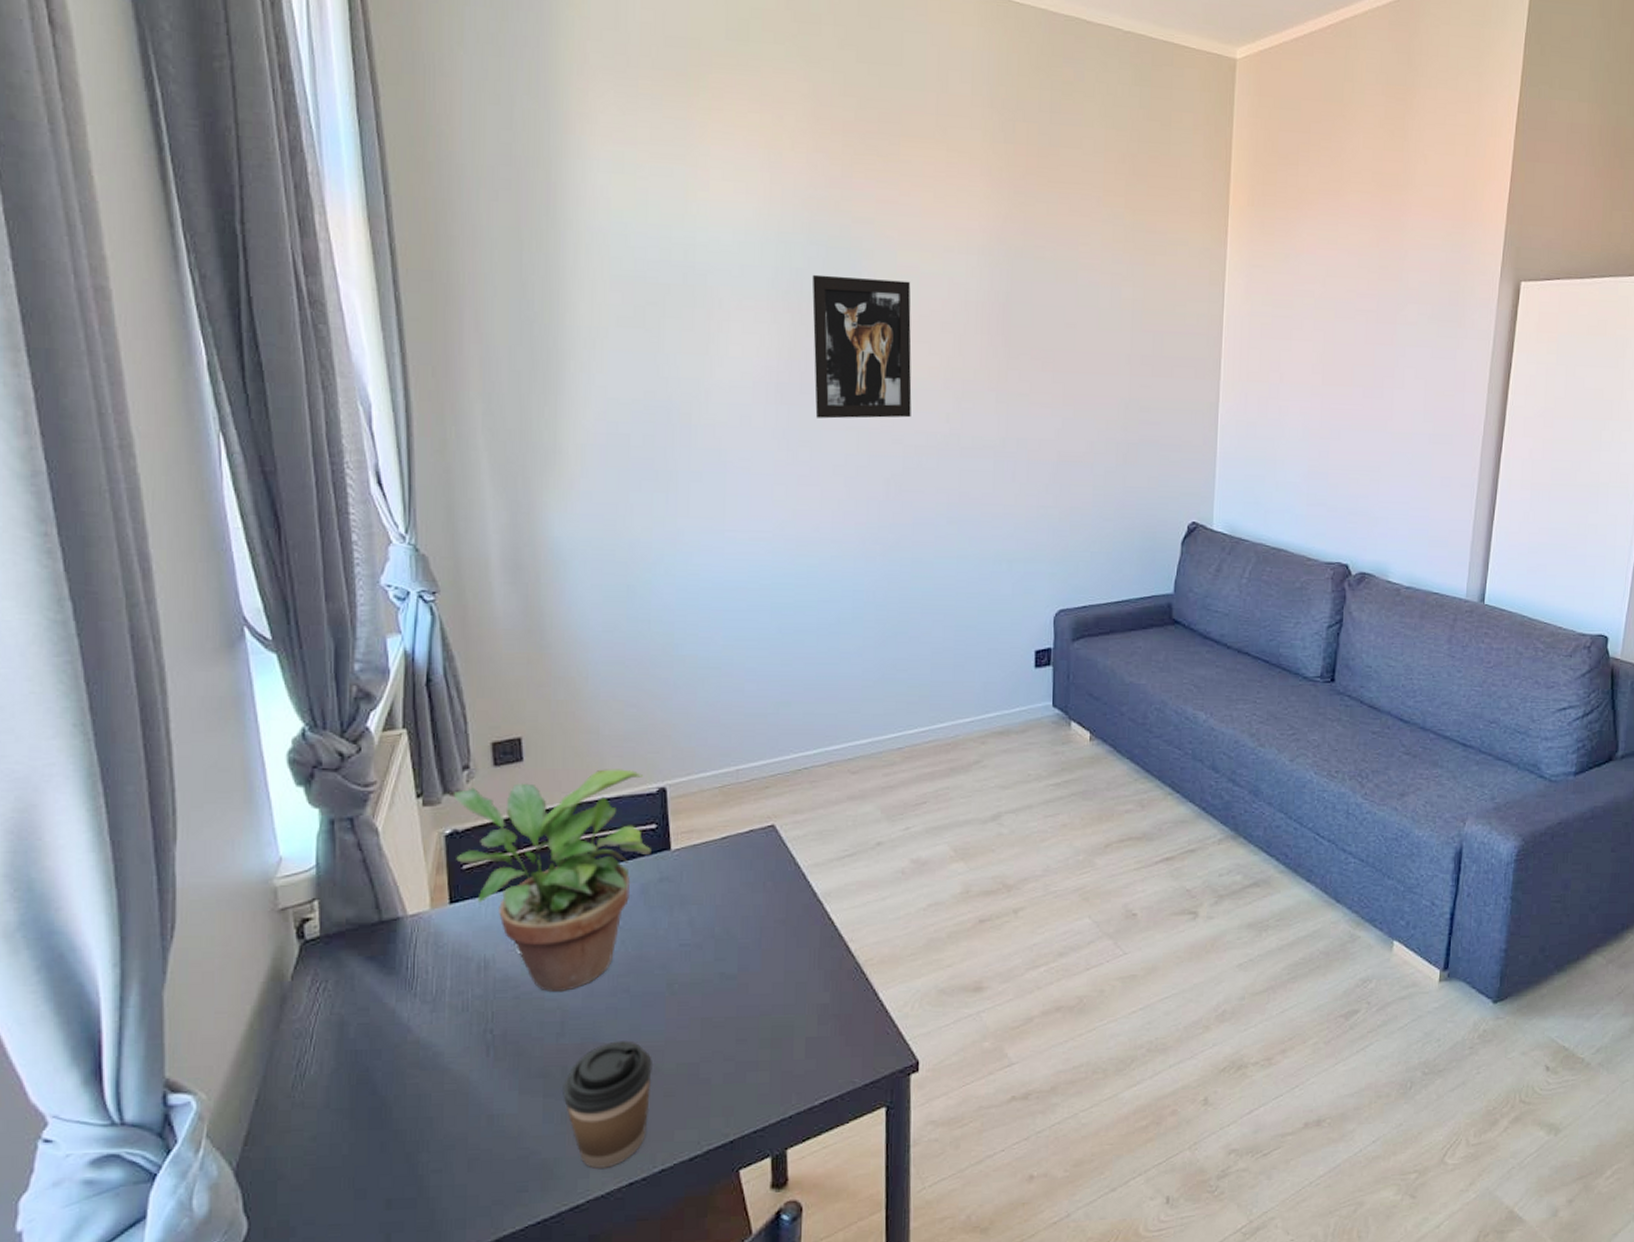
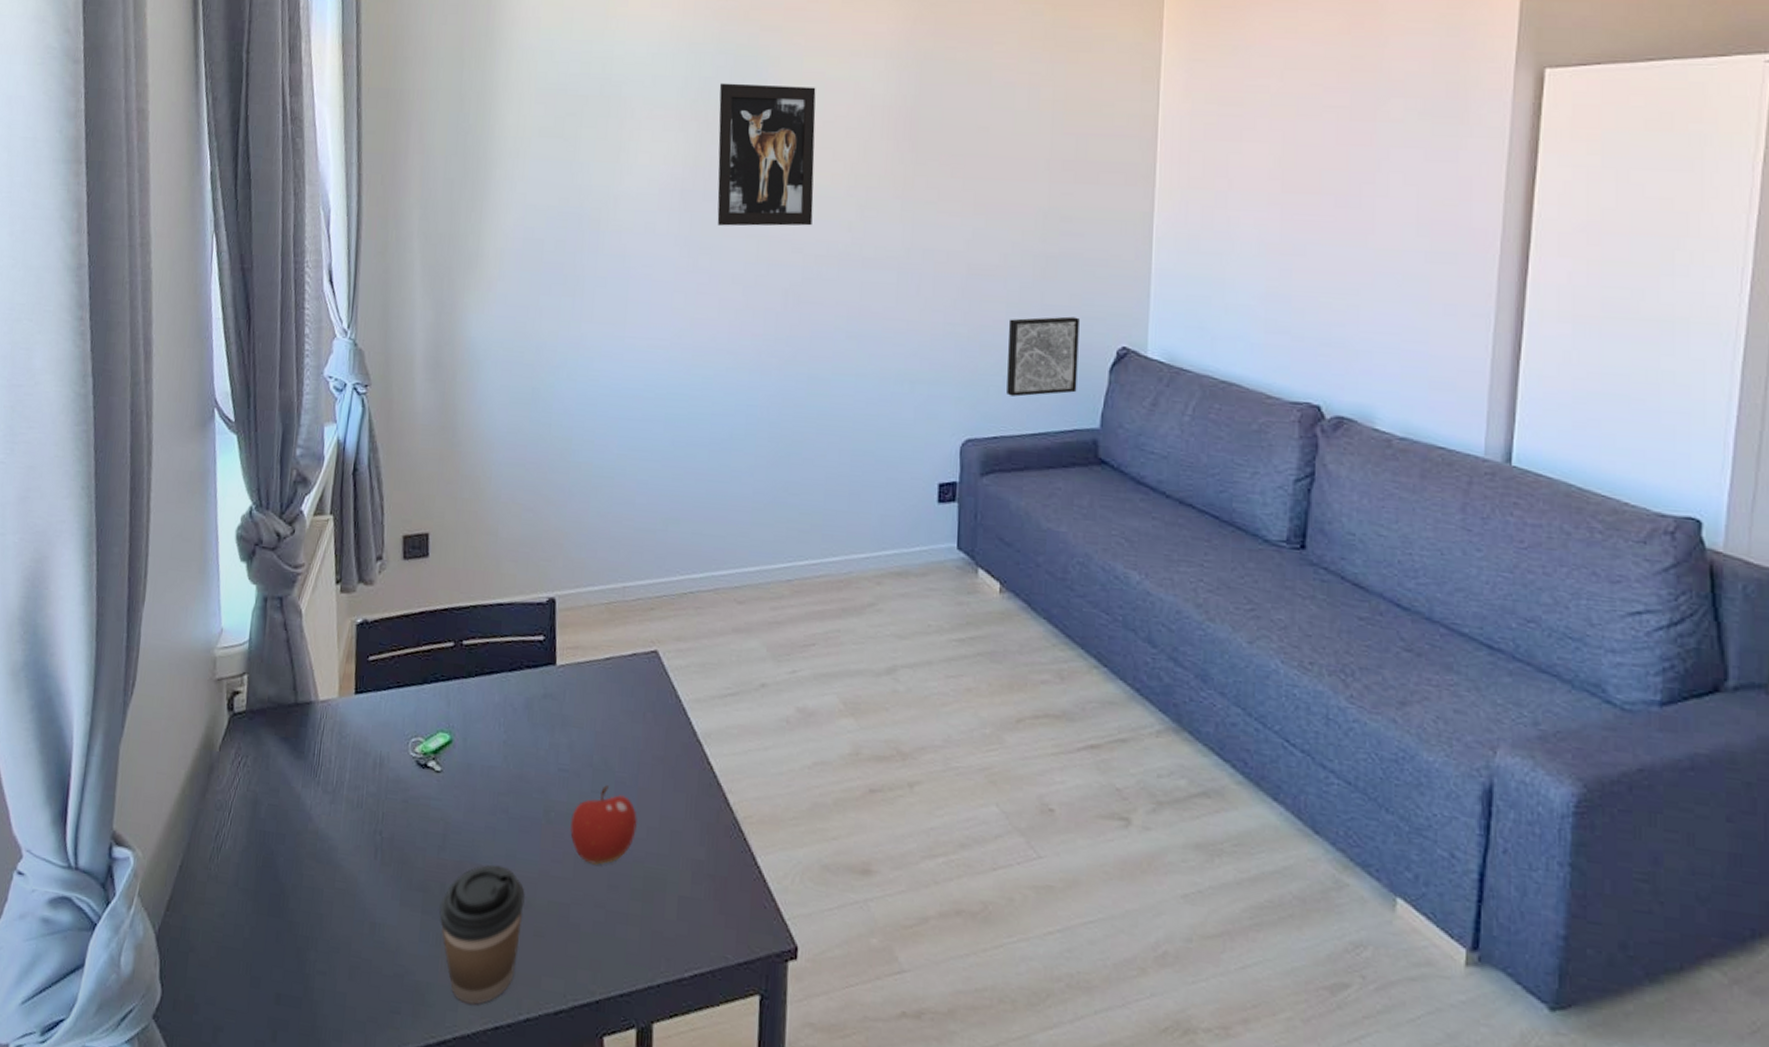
potted plant: present [453,769,651,993] -> none [364,573,538,803]
fruit: none [695,952,762,1024] -> present [570,785,637,865]
wall art: none [1094,497,1156,569] -> present [1007,316,1080,397]

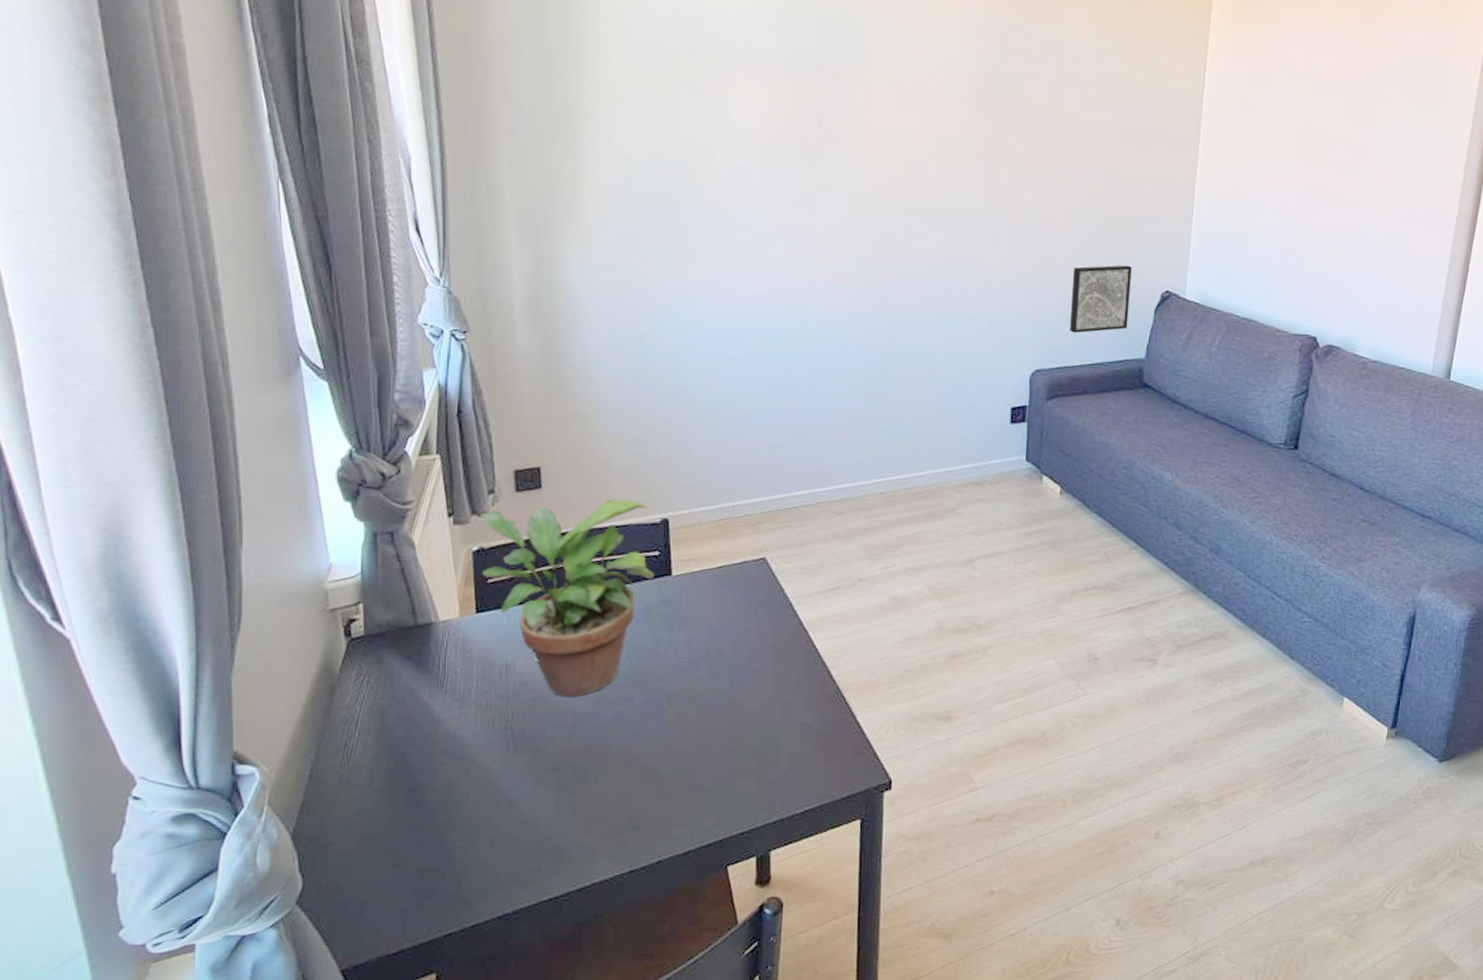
potted plant: none [364,573,538,803] -> present [479,499,654,698]
coffee cup: present [439,864,525,1005] -> none [573,744,652,856]
fruit: present [570,785,637,865] -> none [691,671,752,735]
wall art: present [717,83,816,226] -> none [811,43,904,183]

